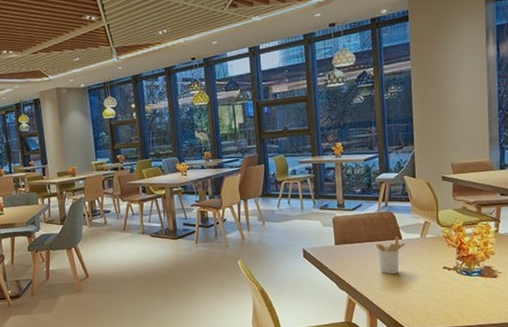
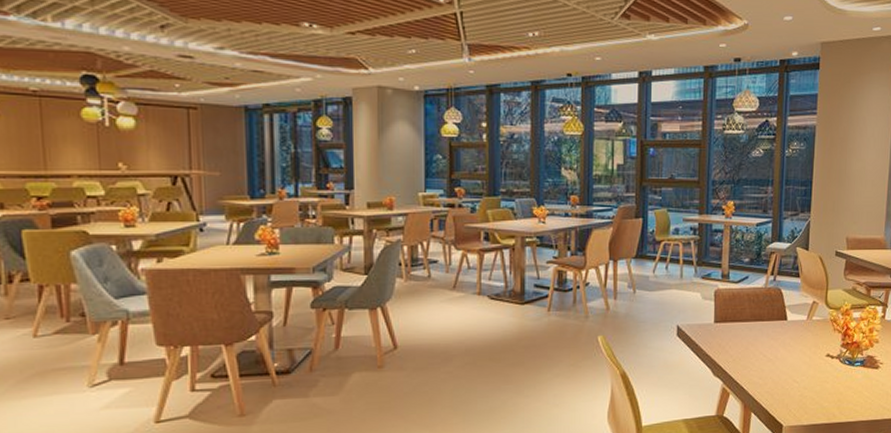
utensil holder: present [375,236,406,275] -> none [758,317,791,361]

